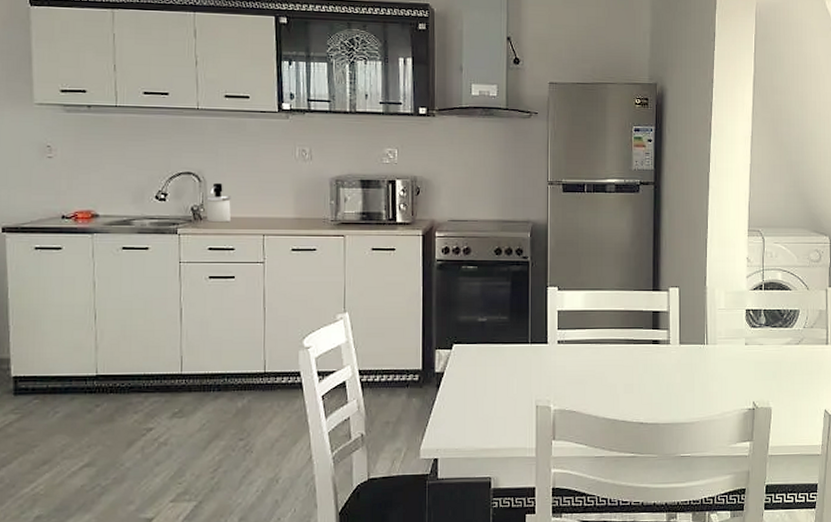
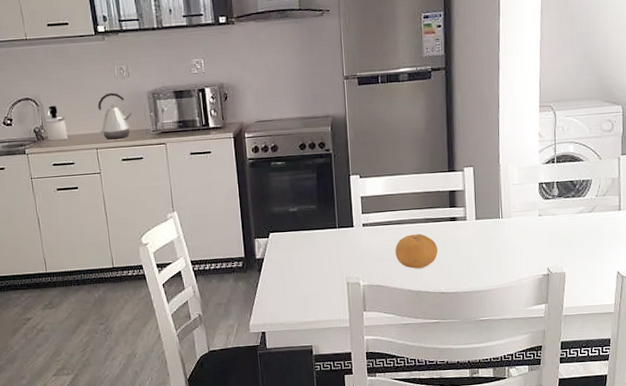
kettle: none [269,175,310,226] -> present [97,92,132,140]
fruit: none [591,356,638,395] -> present [395,234,438,269]

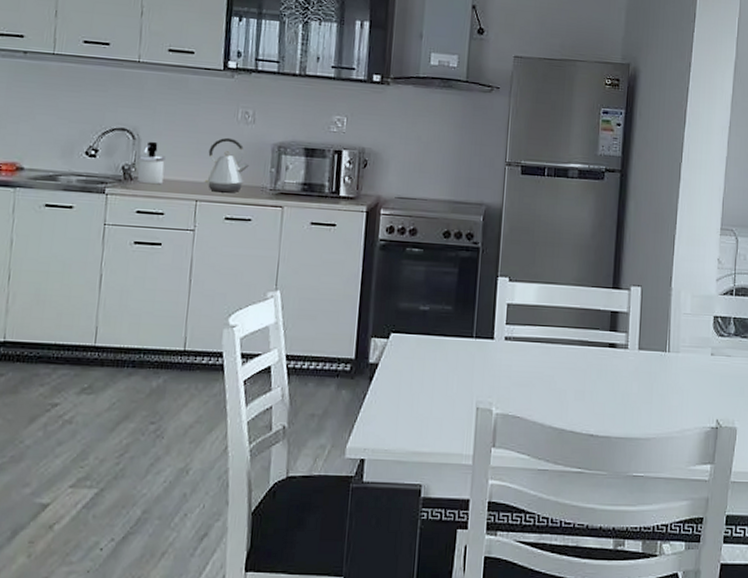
fruit: present [395,234,438,269] -> none [539,357,591,402]

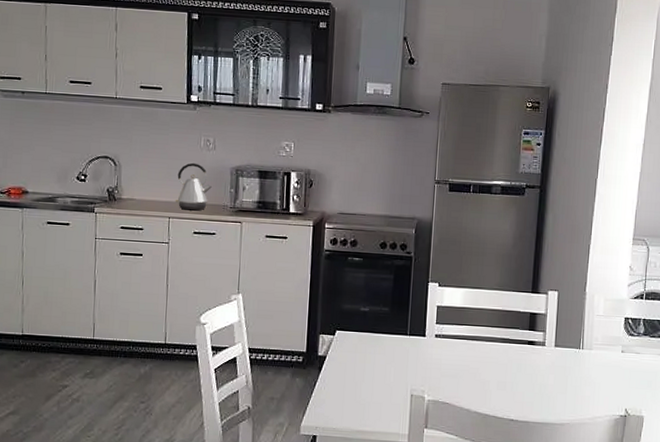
soap dispenser: present [137,141,166,185] -> none [119,167,142,204]

